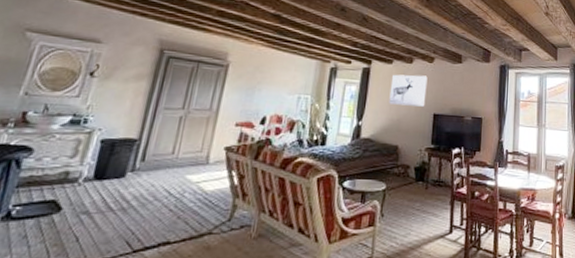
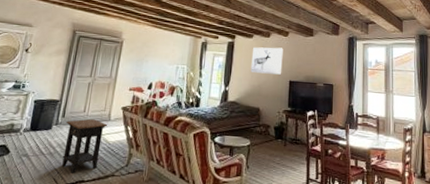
side table: none [139,162,205,233] -> present [62,119,108,173]

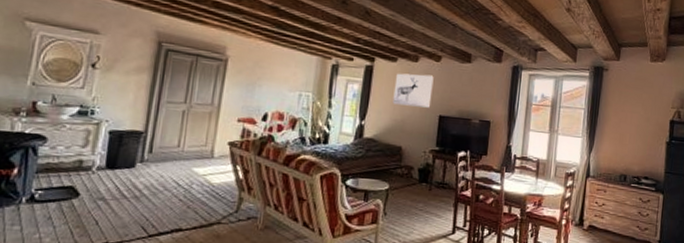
side table: present [62,119,108,173] -> none [151,155,211,221]

